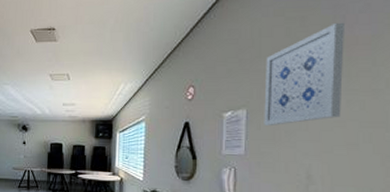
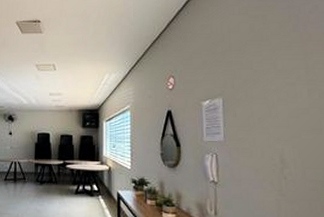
wall art: present [264,22,344,127] -> none [235,21,305,114]

